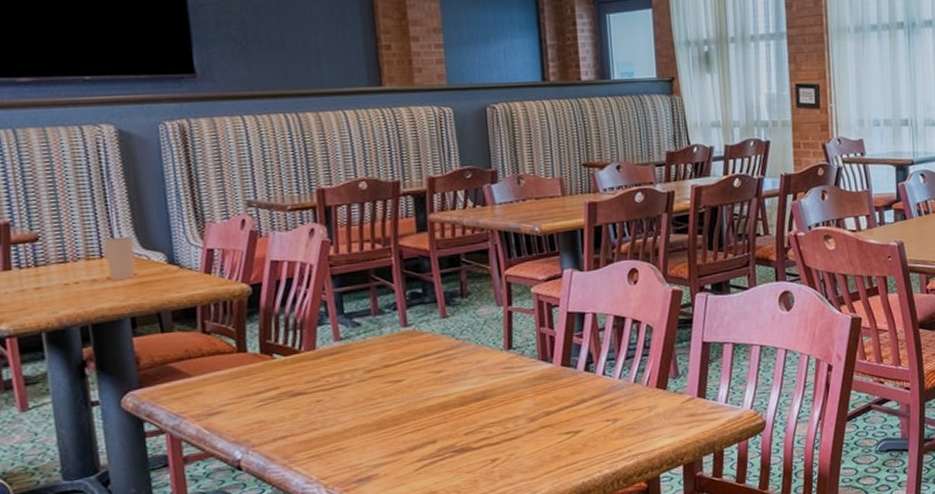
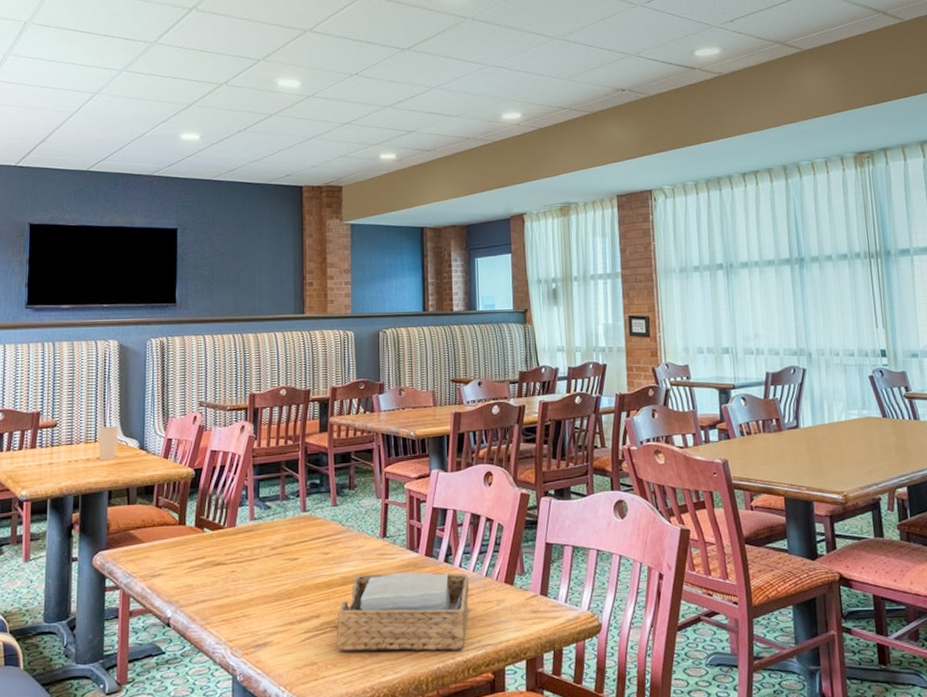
napkin holder: none [457,381,616,476] -> present [336,572,469,652]

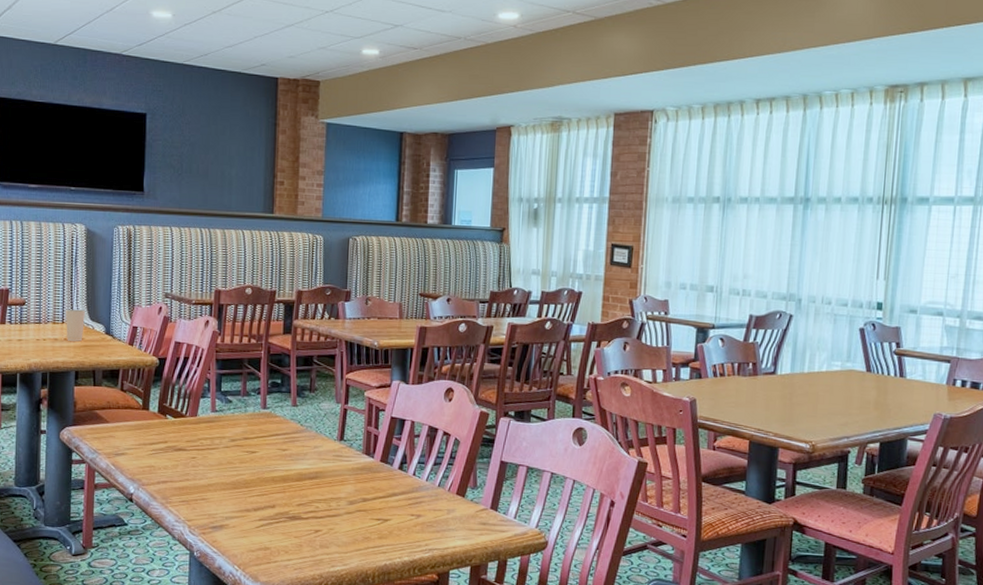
napkin holder: present [336,572,469,652] -> none [289,473,421,551]

